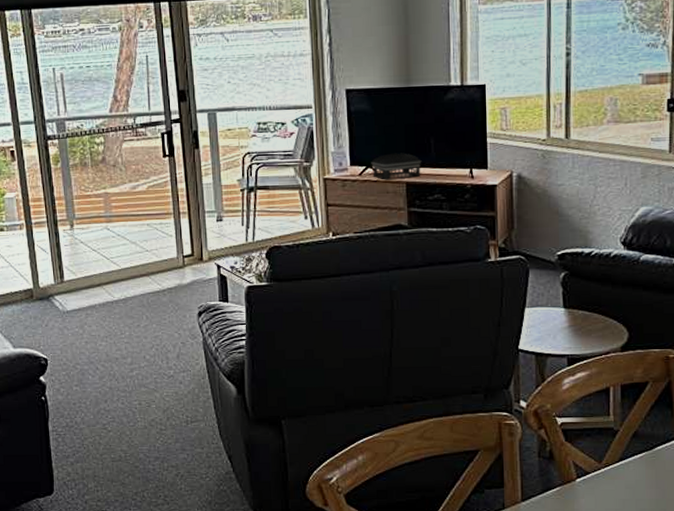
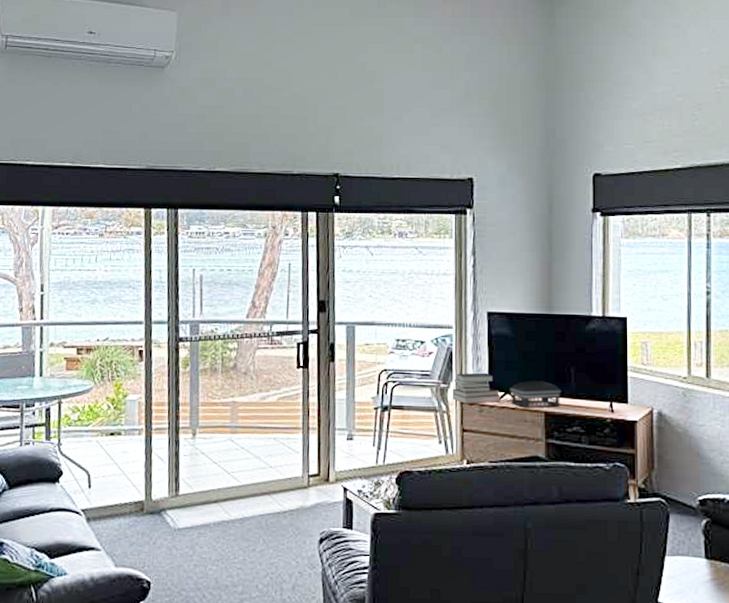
books: none [315,149,363,180] -> present [452,372,501,404]

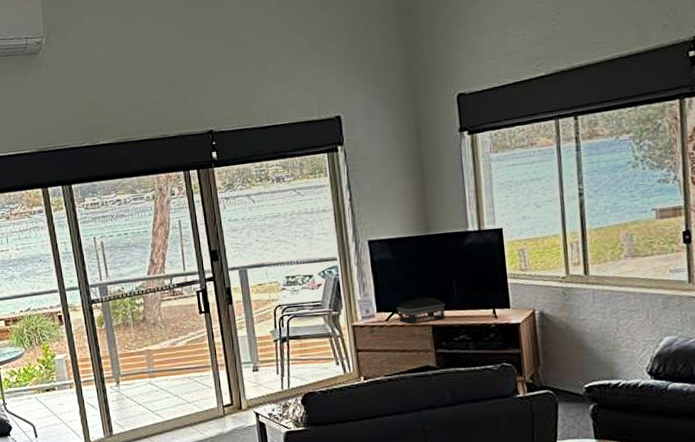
books: present [452,372,501,404] -> none [343,296,390,327]

